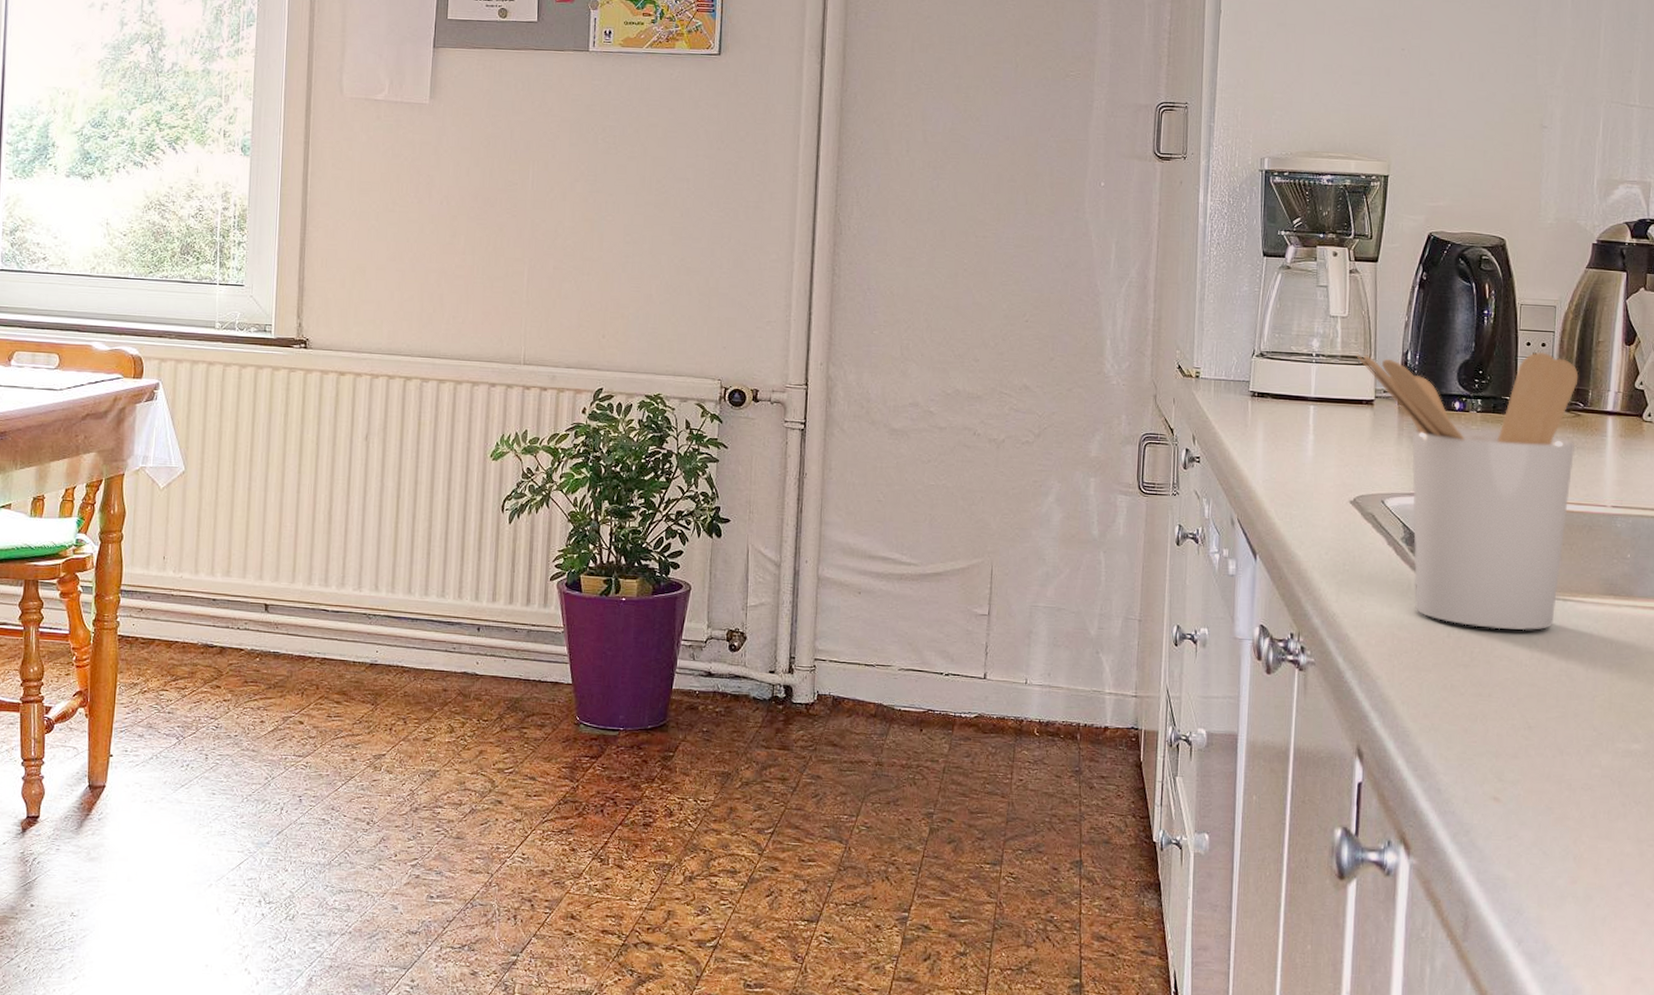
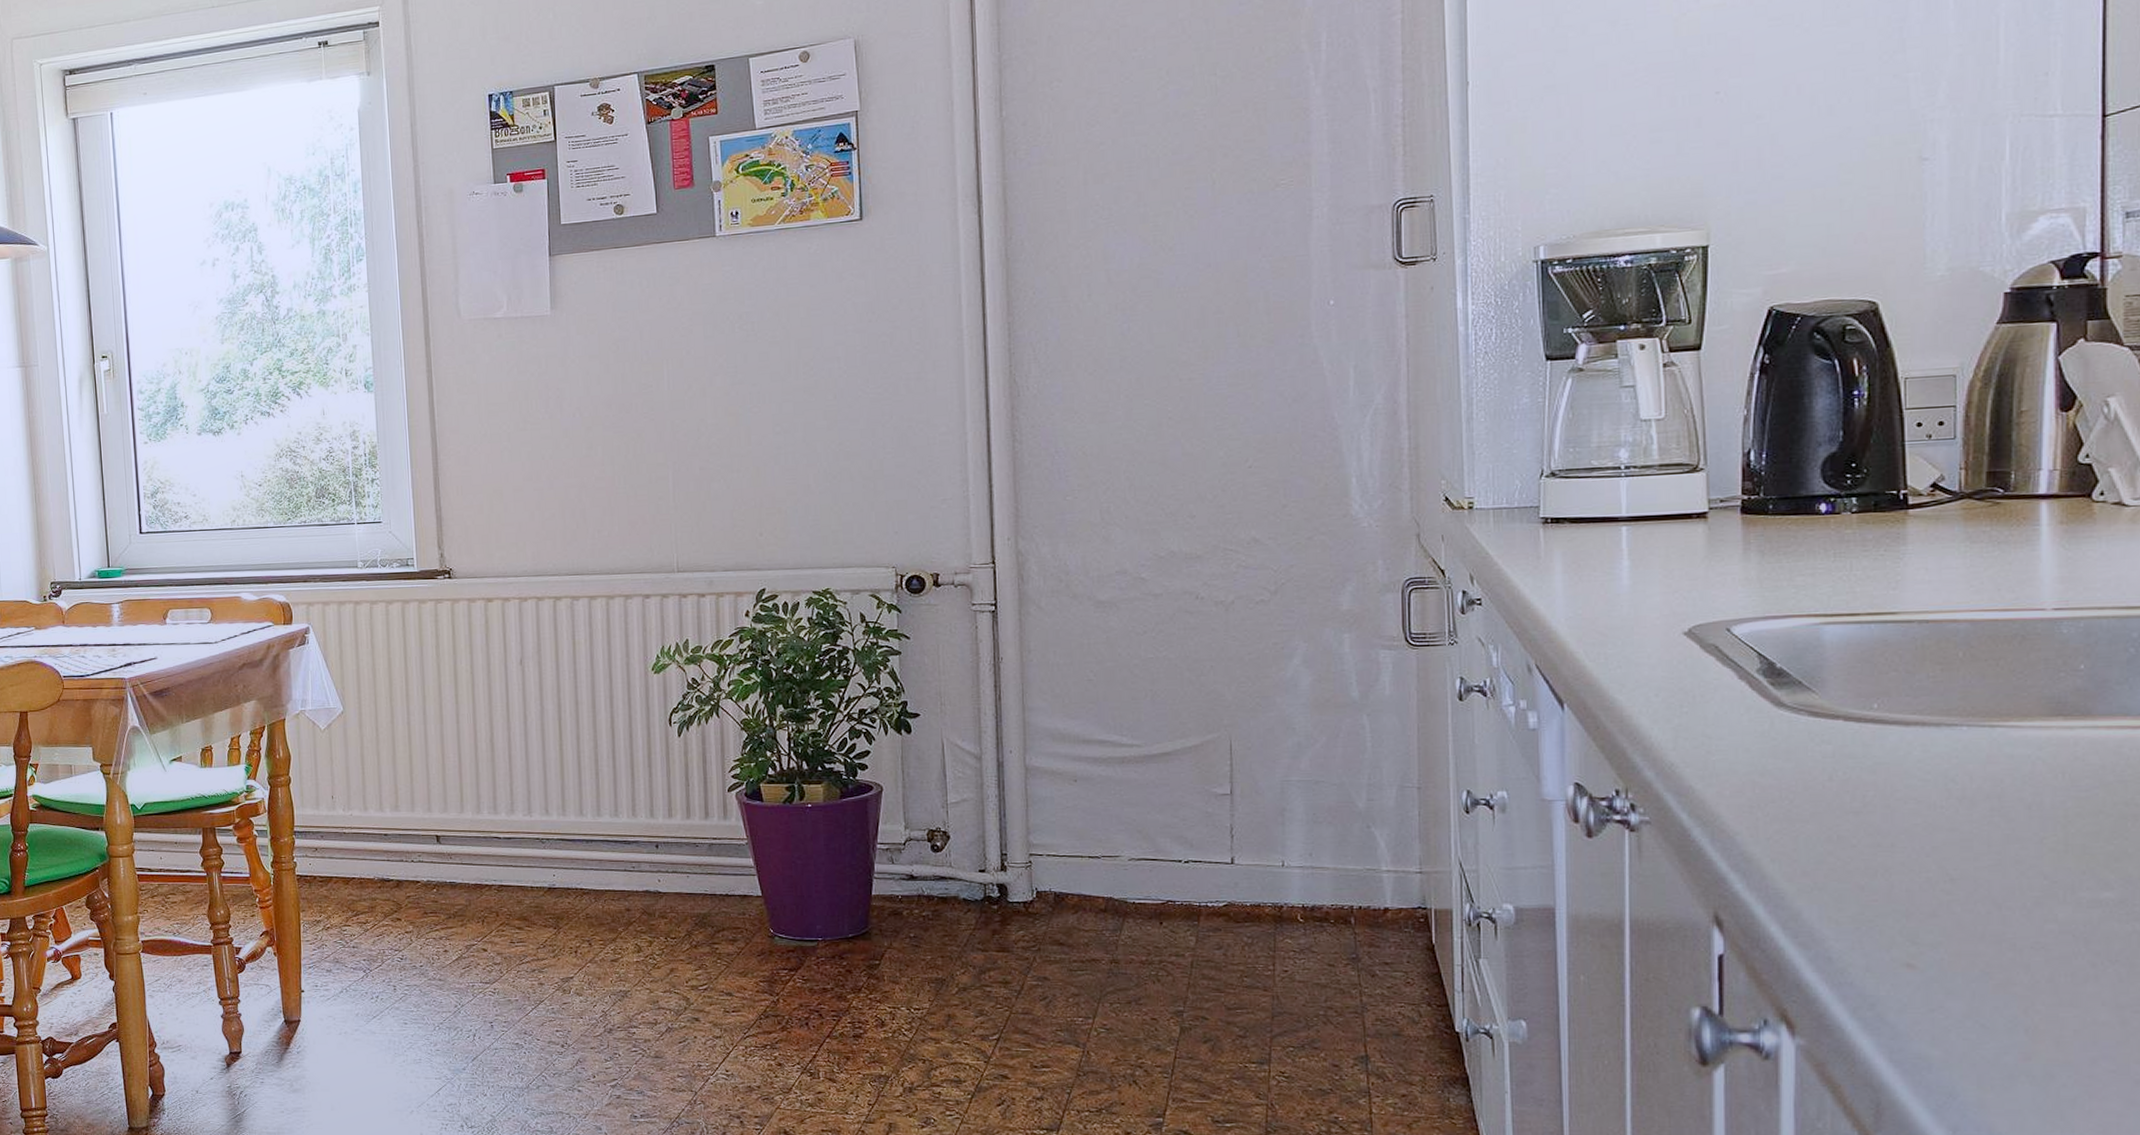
utensil holder: present [1356,351,1579,631] -> none [1679,431,1996,768]

